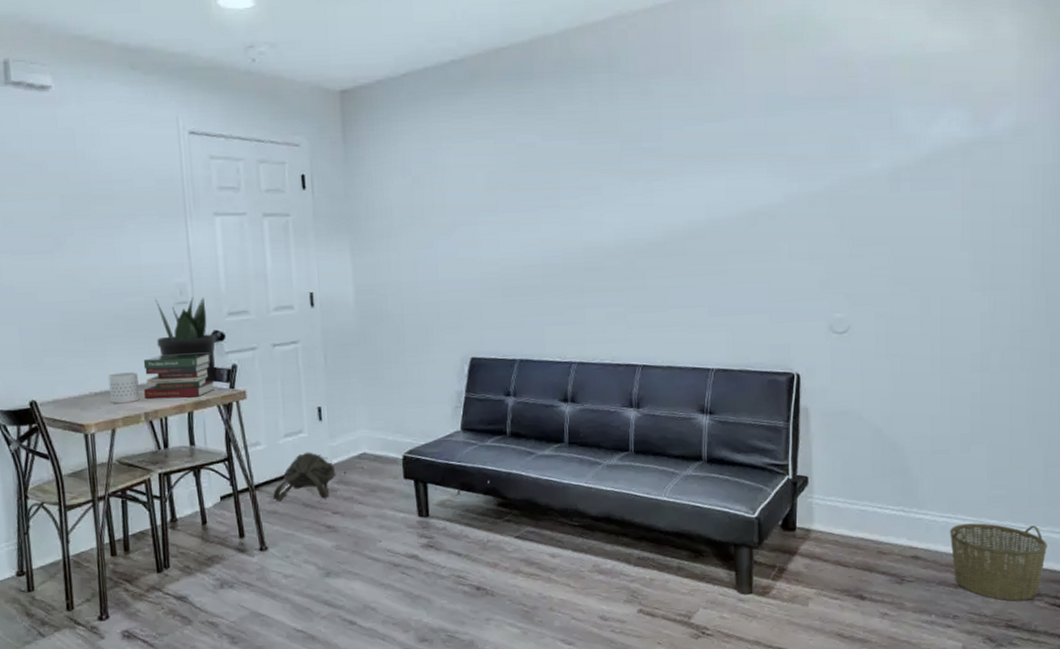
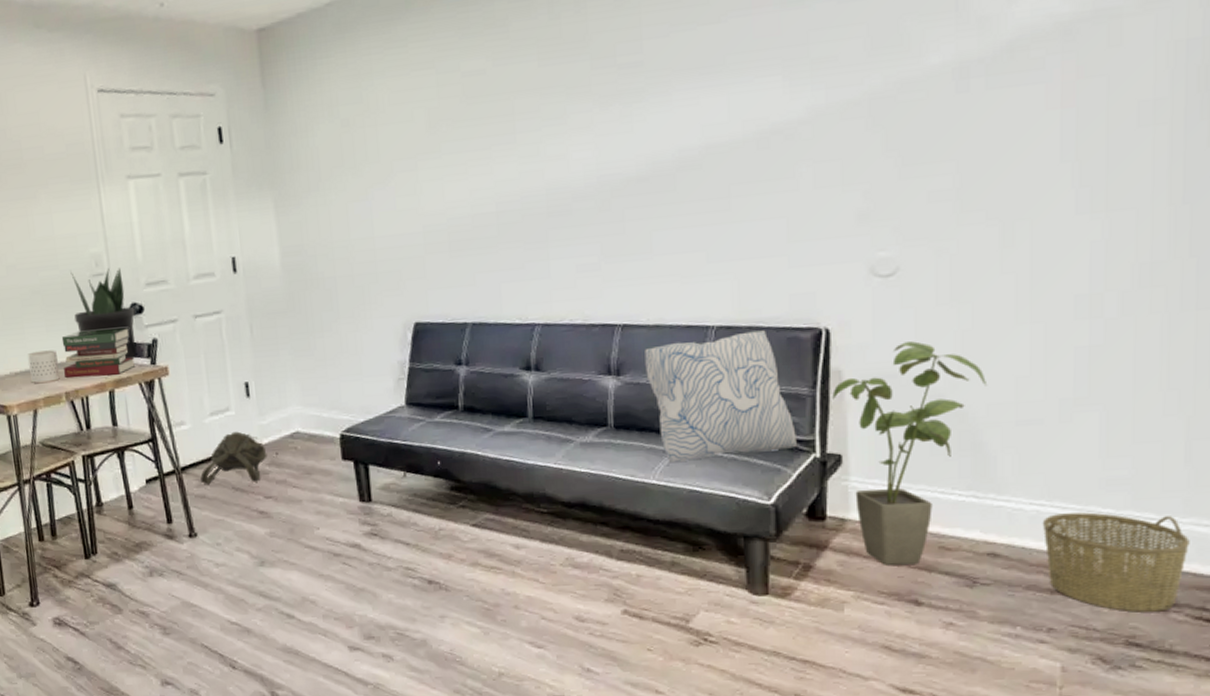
cushion: none [659,373,776,483] -> present [645,330,798,463]
house plant: none [801,386,911,567] -> present [832,341,986,565]

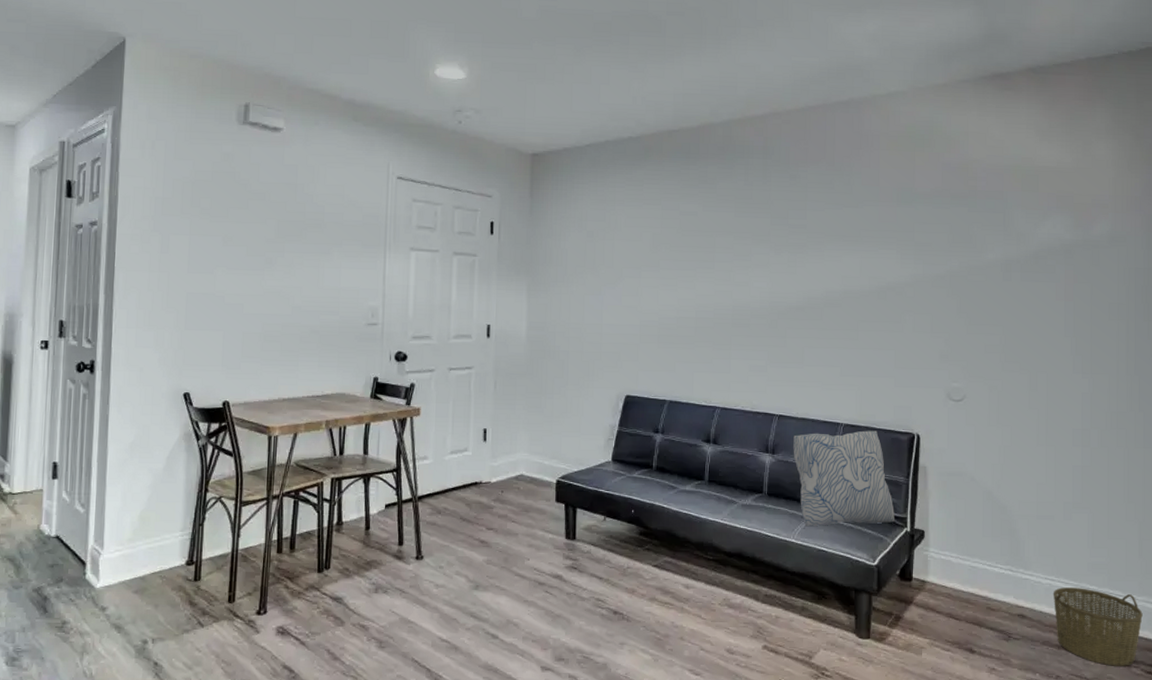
mug: present [27,350,60,384] -> none [296,382,324,411]
books: present [61,328,135,378] -> none [328,369,392,410]
planter: present [70,267,136,359] -> none [346,318,399,398]
backpack: present [200,431,268,485] -> none [434,469,494,515]
house plant: present [832,341,986,565] -> none [920,450,1019,620]

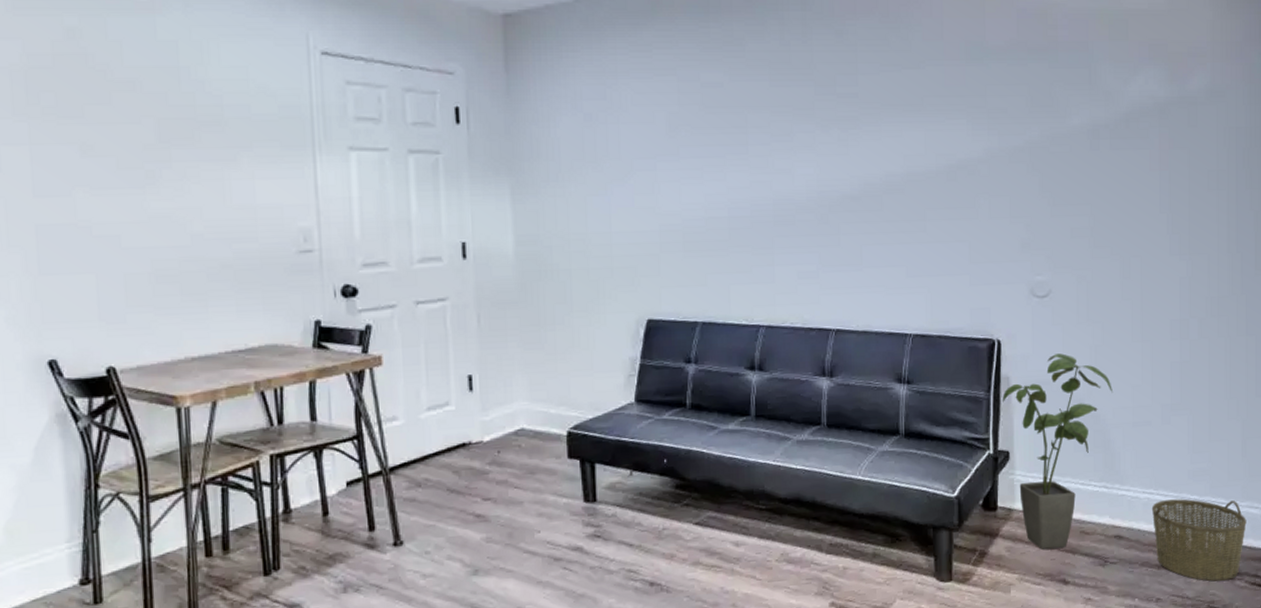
cushion: present [793,430,896,527] -> none [854,339,976,460]
house plant: none [920,450,1019,620] -> present [1002,353,1112,550]

